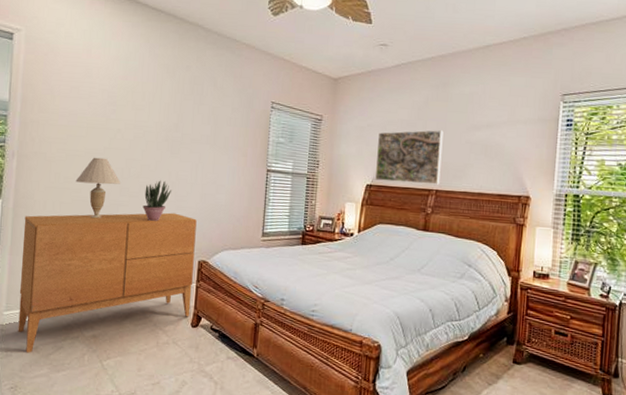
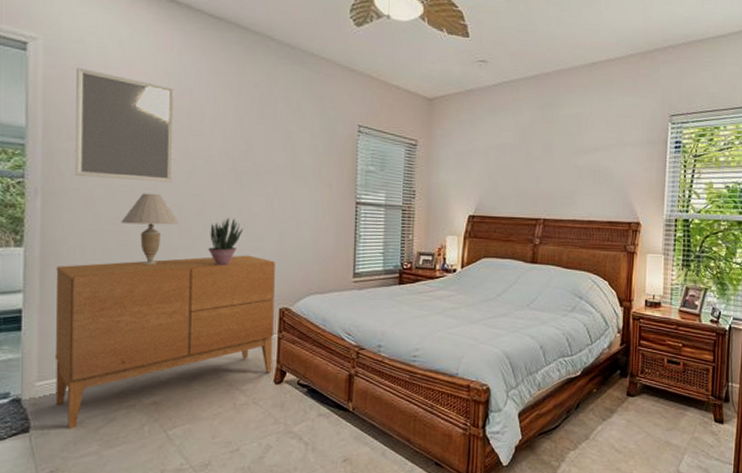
home mirror: none [43,54,122,149] -> present [75,68,174,183]
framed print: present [375,130,444,185] -> none [478,154,550,213]

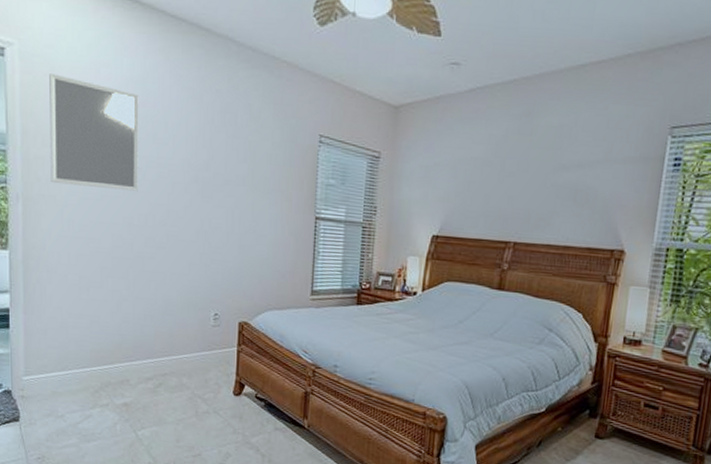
sideboard: present [54,255,275,429] -> none [37,266,235,422]
table lamp: present [121,193,179,266] -> none [92,201,145,274]
potted plant: present [208,218,243,266] -> none [172,229,204,277]

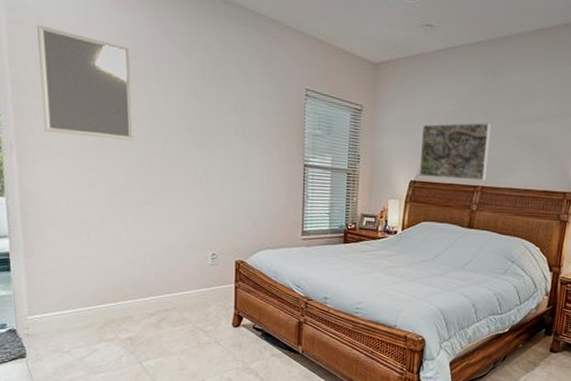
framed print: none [443,170,525,236] -> present [420,122,491,181]

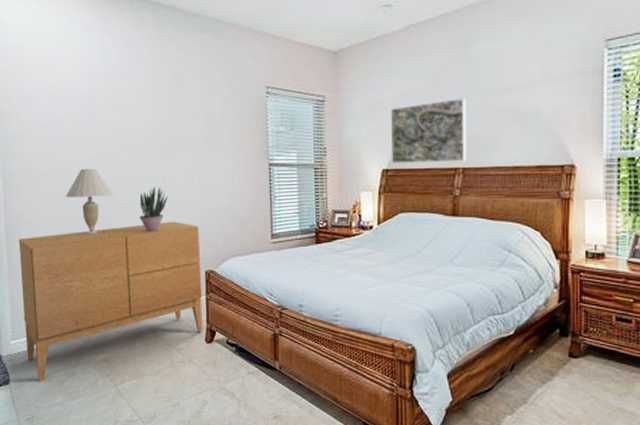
sideboard: none [35,211,230,357] -> present [18,221,203,382]
home mirror: present [37,25,133,141] -> none [20,59,104,158]
table lamp: none [89,150,141,218] -> present [65,168,113,235]
potted plant: none [169,176,200,220] -> present [139,187,168,232]

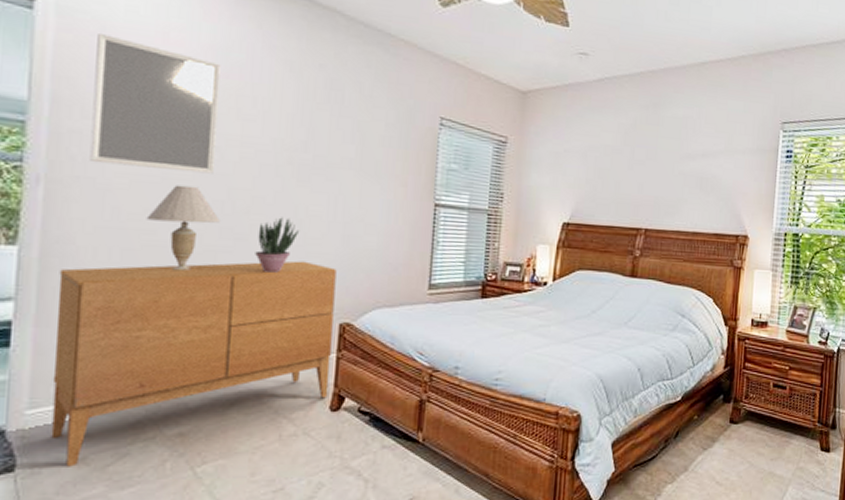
home mirror: none [20,59,104,158] -> present [89,34,221,174]
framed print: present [391,98,467,164] -> none [574,158,654,223]

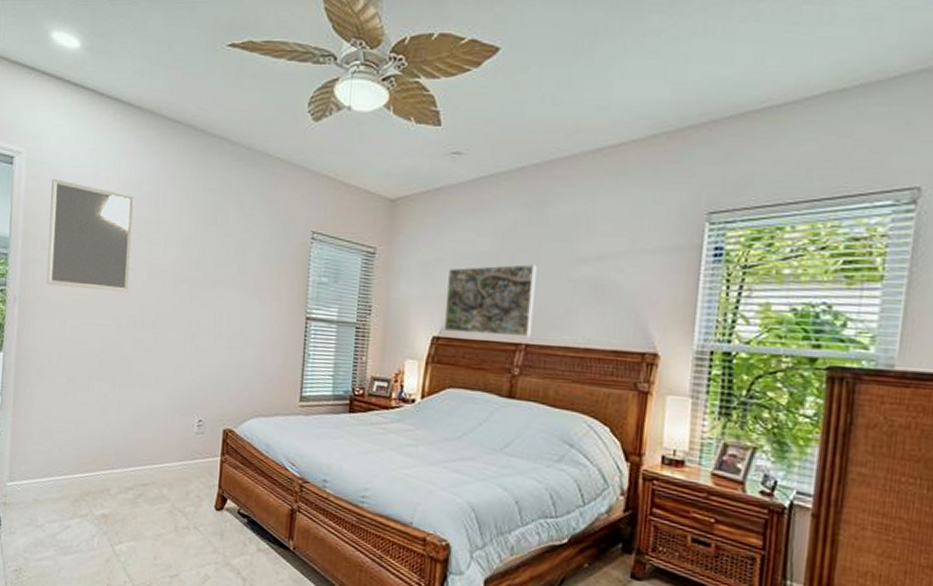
sideboard: present [51,261,337,467] -> none [21,370,221,532]
table lamp: present [146,185,220,272] -> none [82,302,133,377]
potted plant: present [255,217,298,273] -> none [158,330,191,380]
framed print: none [574,158,654,223] -> present [444,264,537,337]

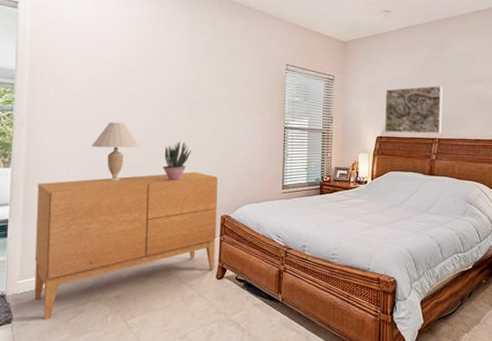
sideboard: none [21,370,221,532] -> present [34,172,218,320]
home mirror: present [46,179,134,292] -> none [54,22,137,113]
table lamp: none [82,302,133,377] -> present [91,122,139,182]
potted plant: none [158,330,191,380] -> present [162,141,191,181]

